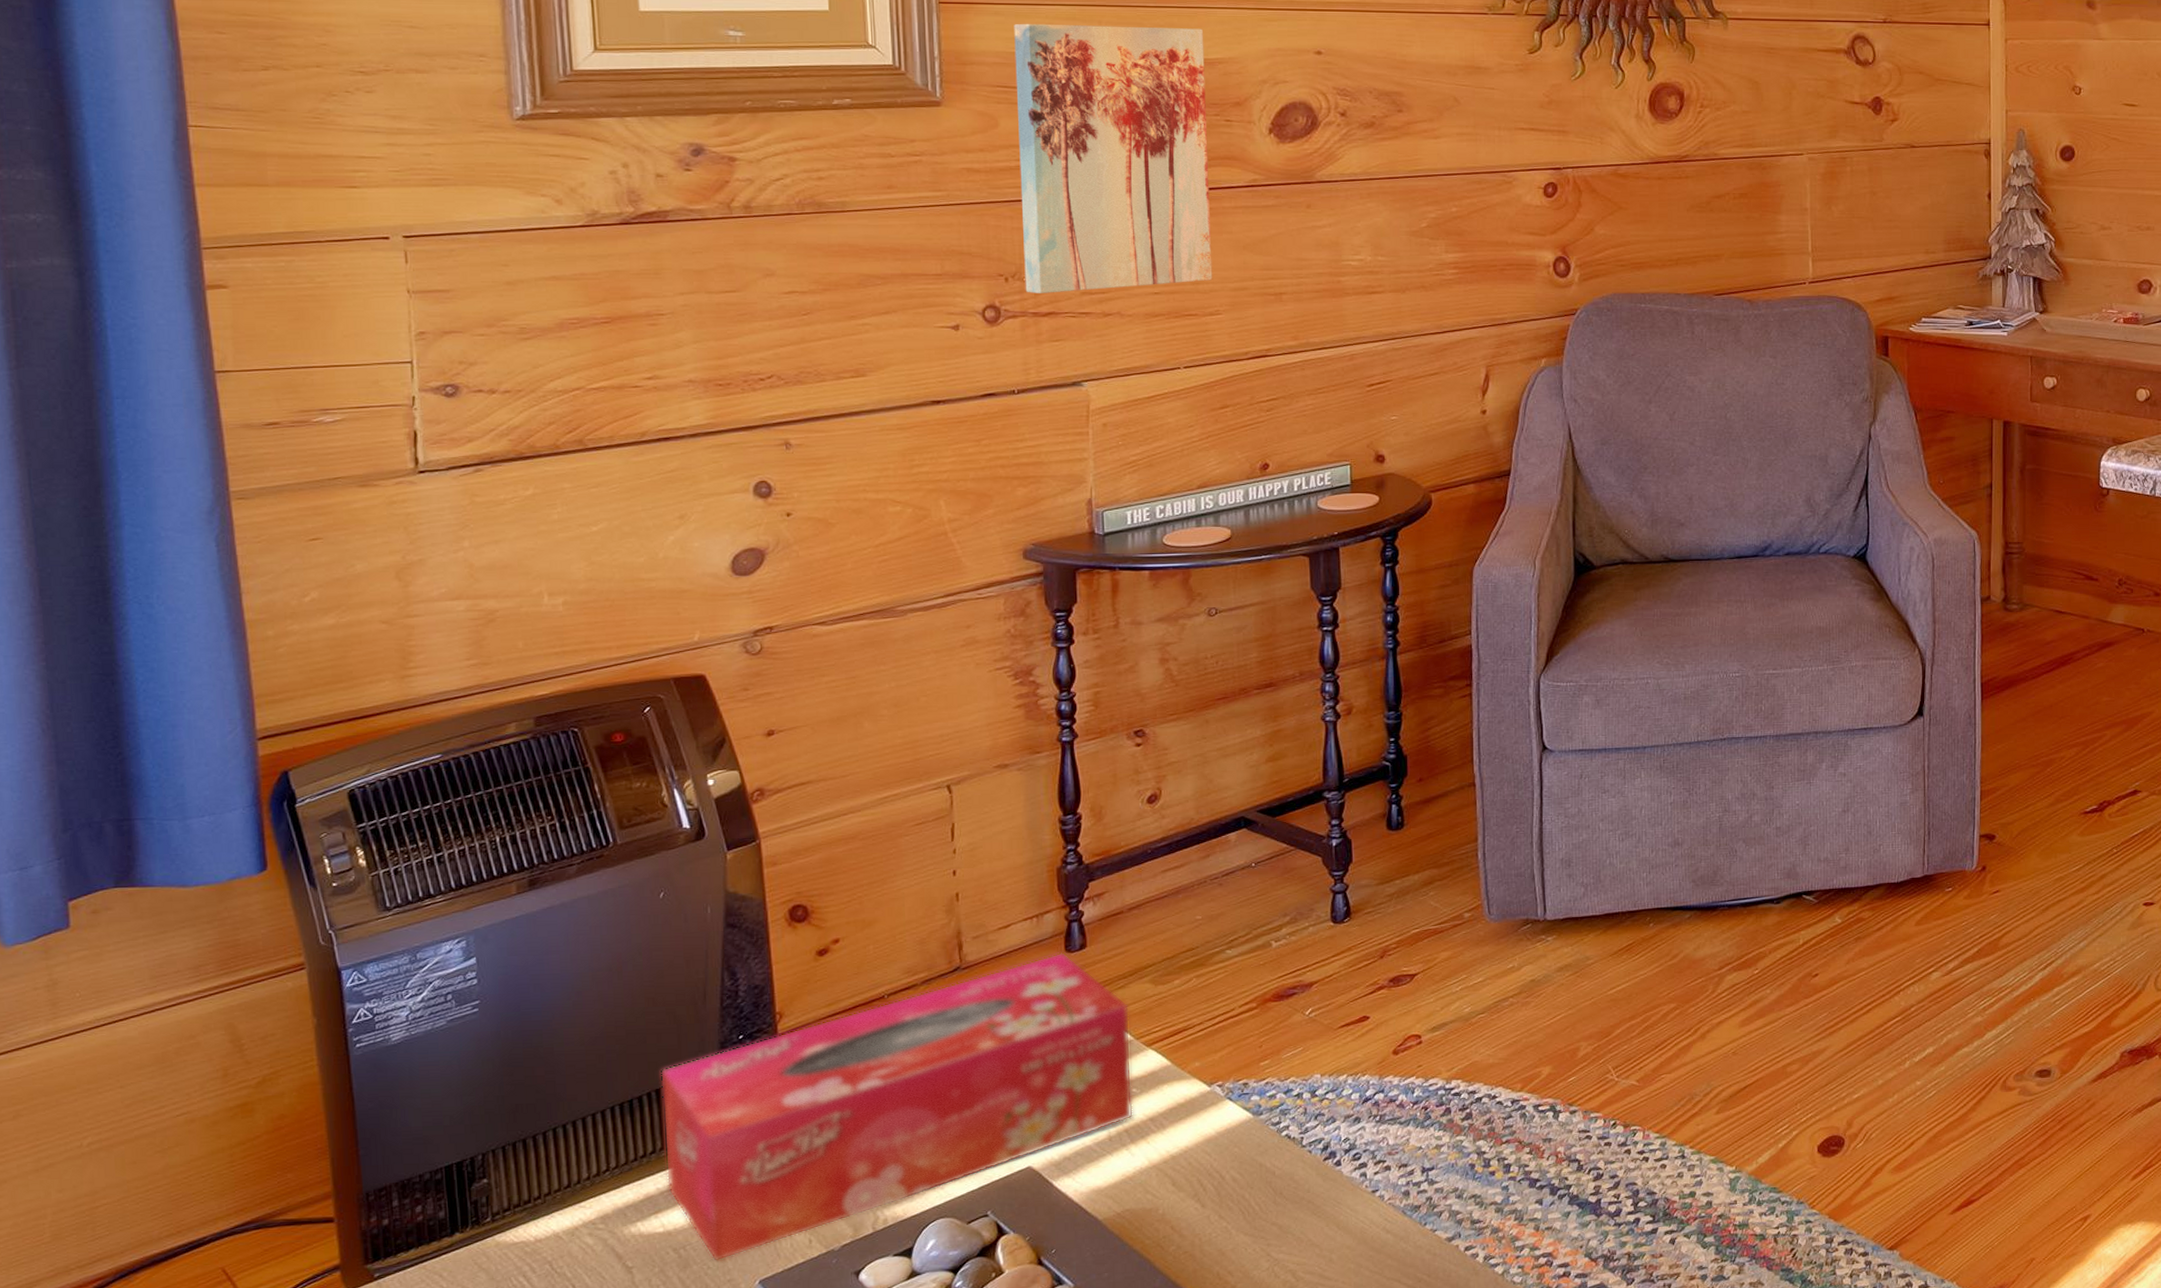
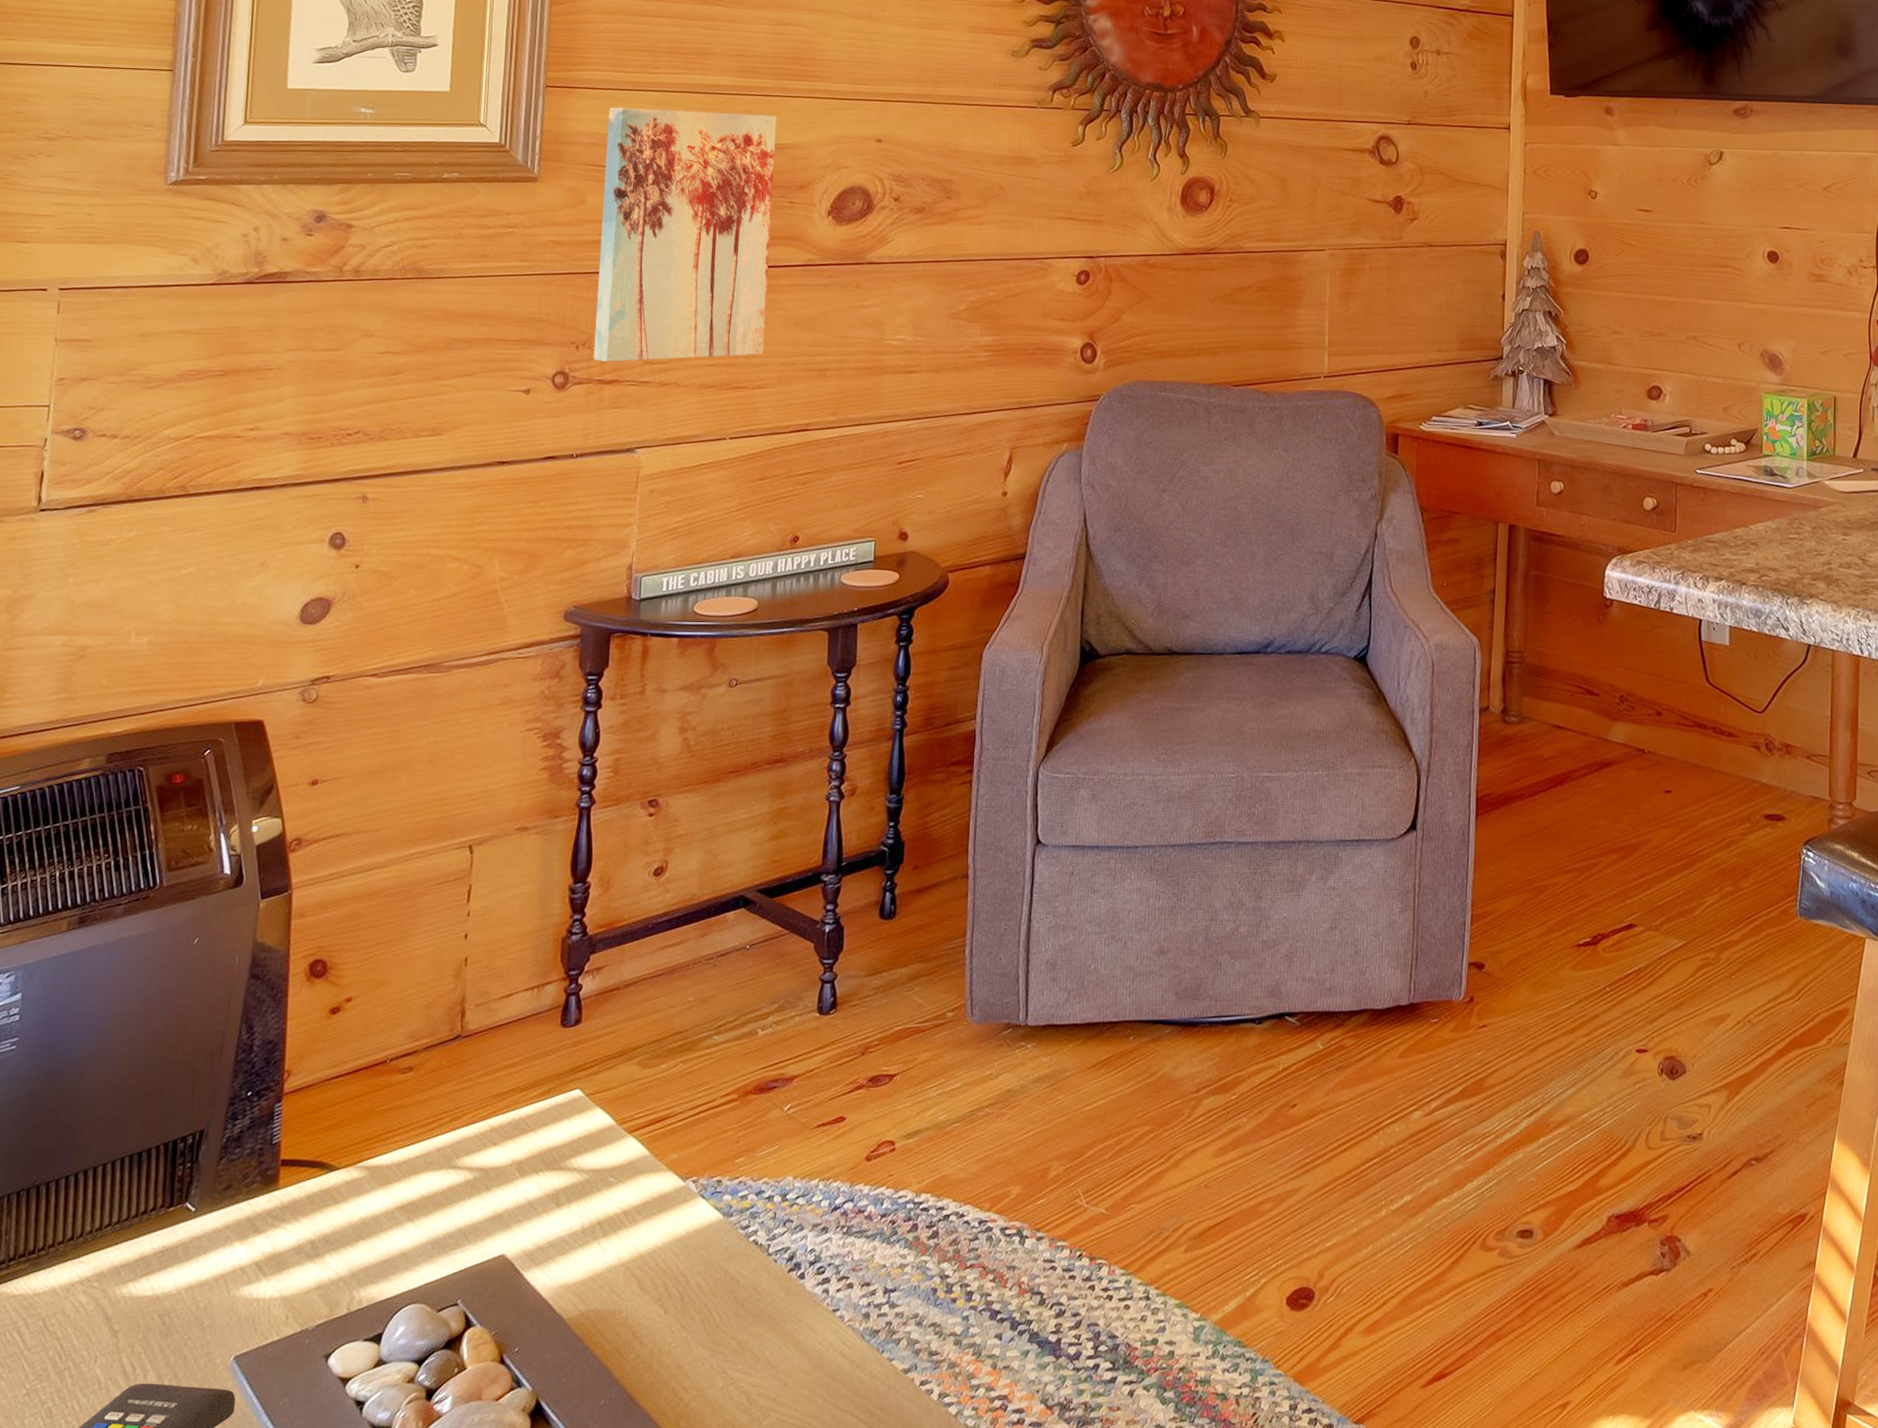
tissue box: present [660,952,1133,1261] -> none [162,1027,616,1332]

